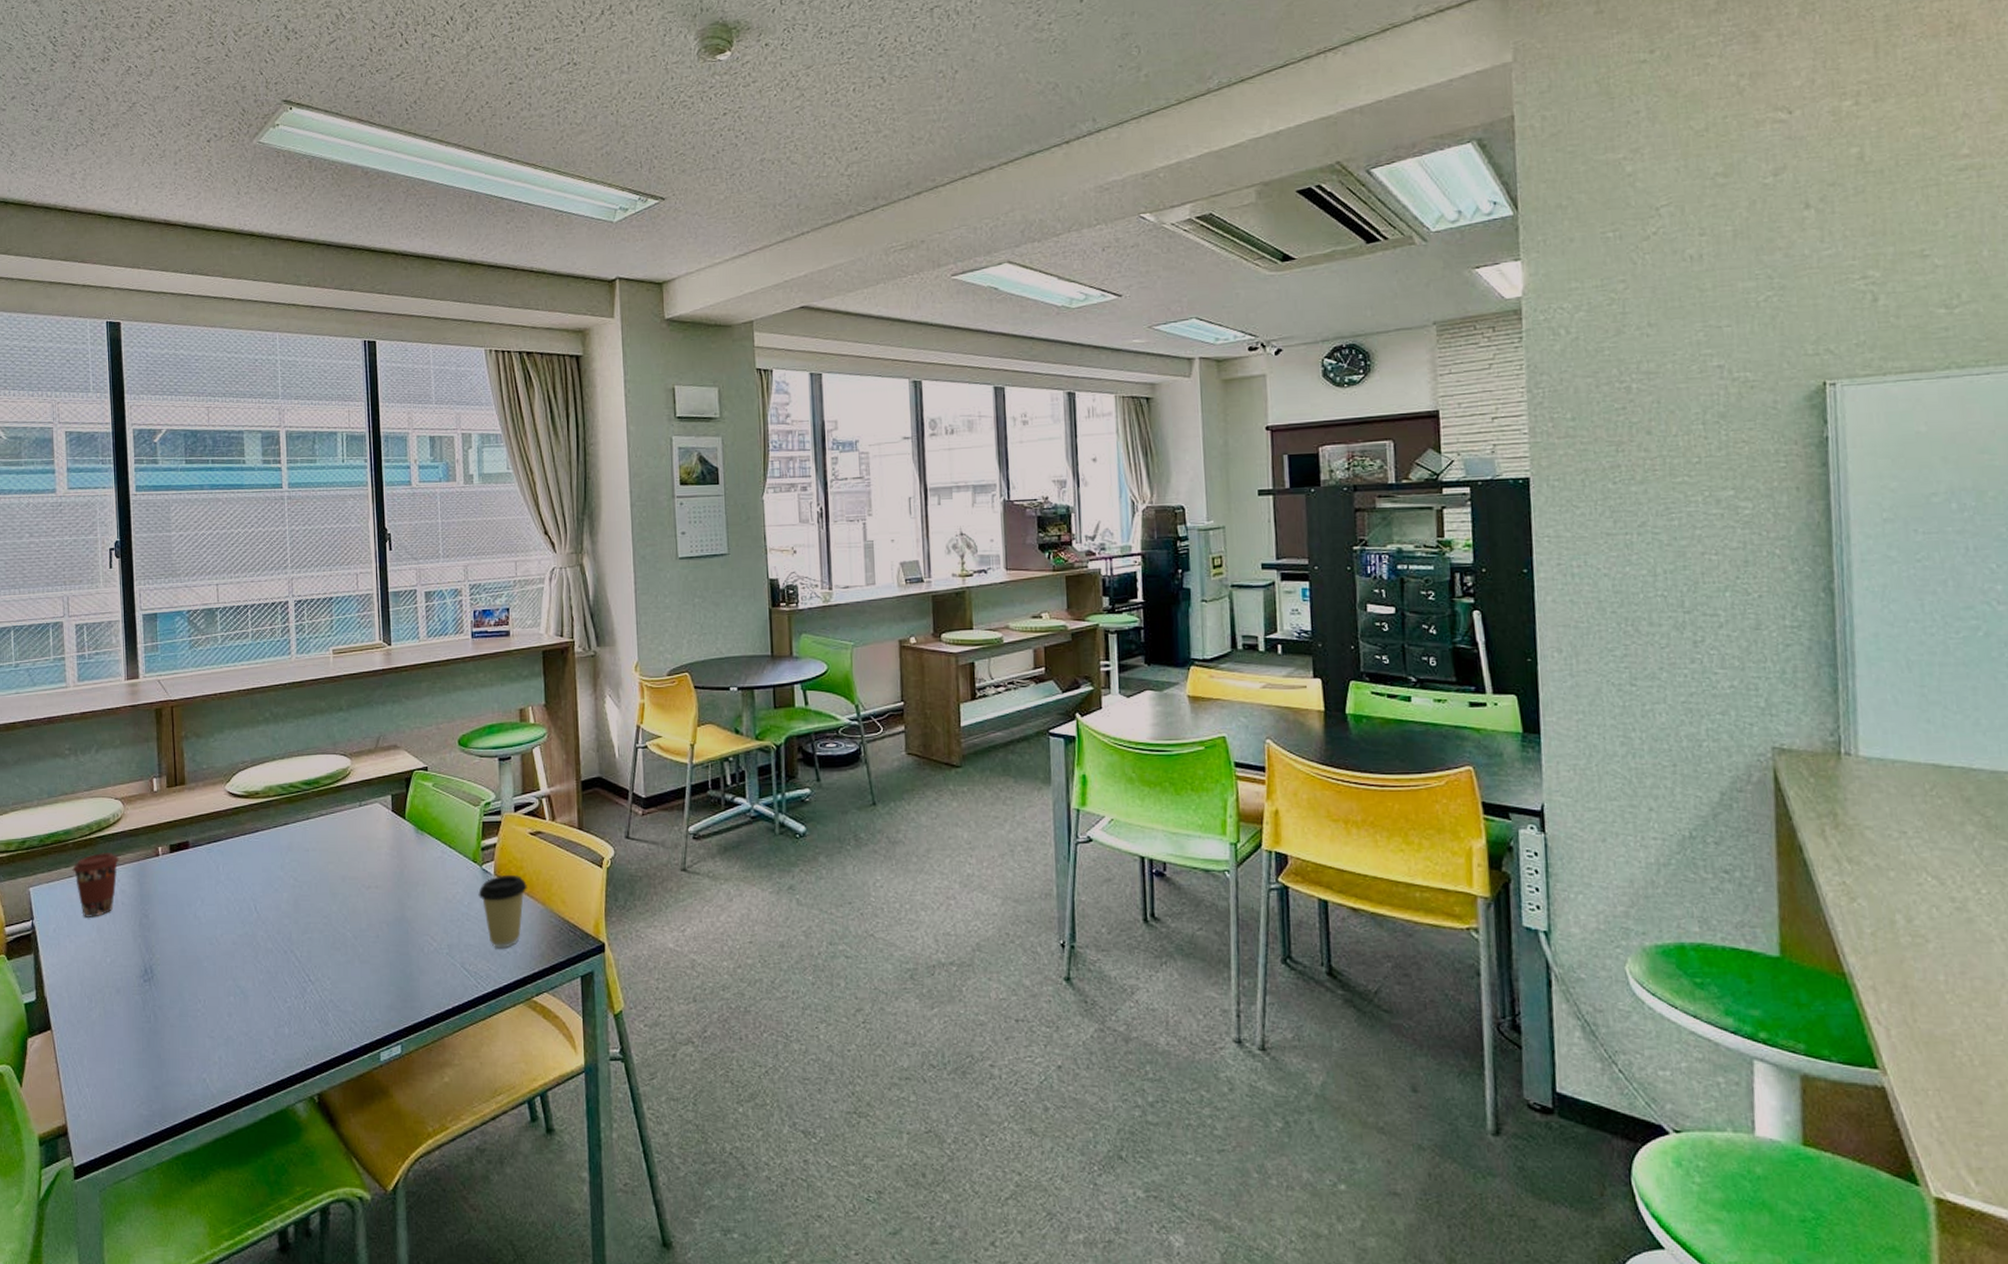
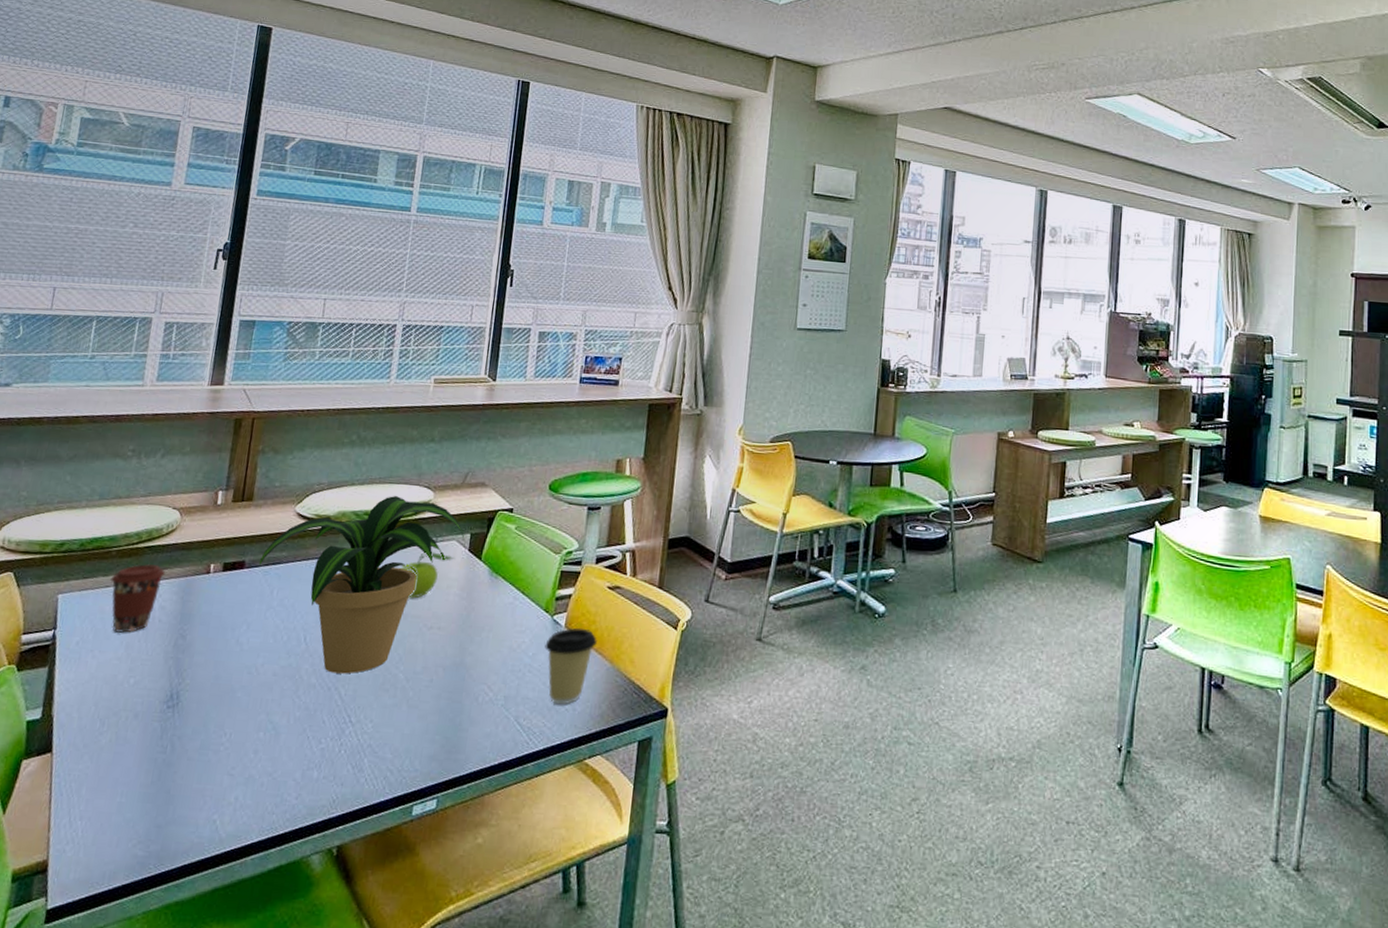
potted plant: none [201,766,385,937] -> present [258,496,464,674]
fruit: none [332,816,381,861] -> present [401,551,456,599]

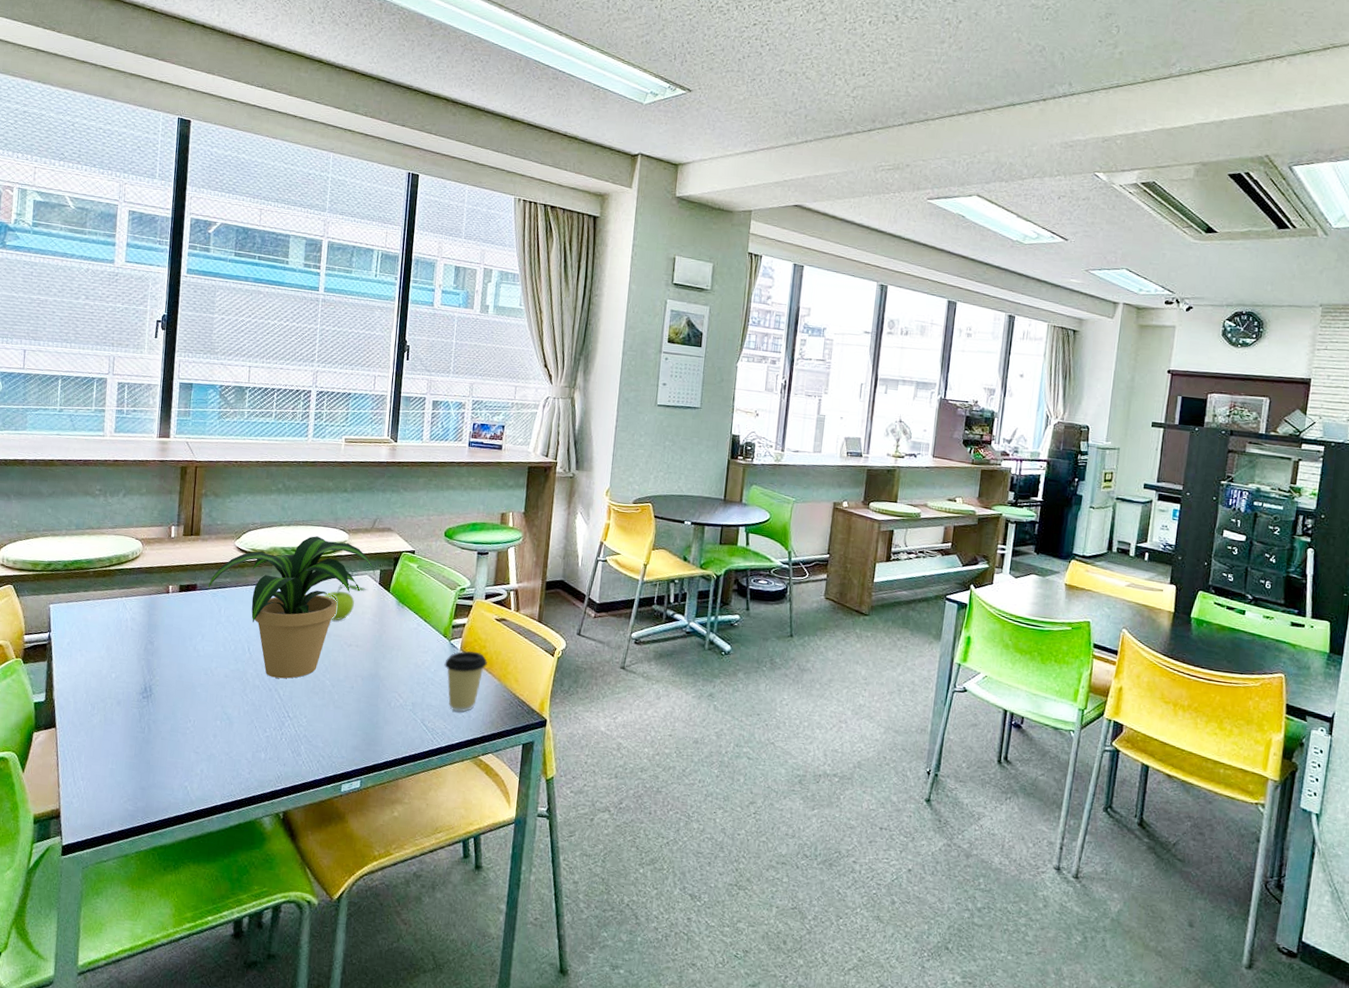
coffee cup: present [110,564,166,633] -> none [90,583,134,638]

